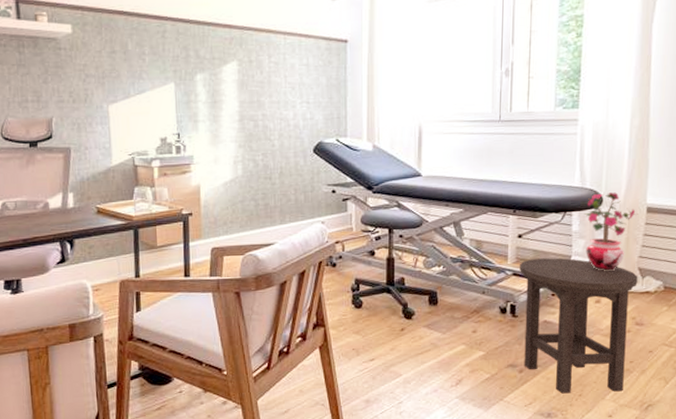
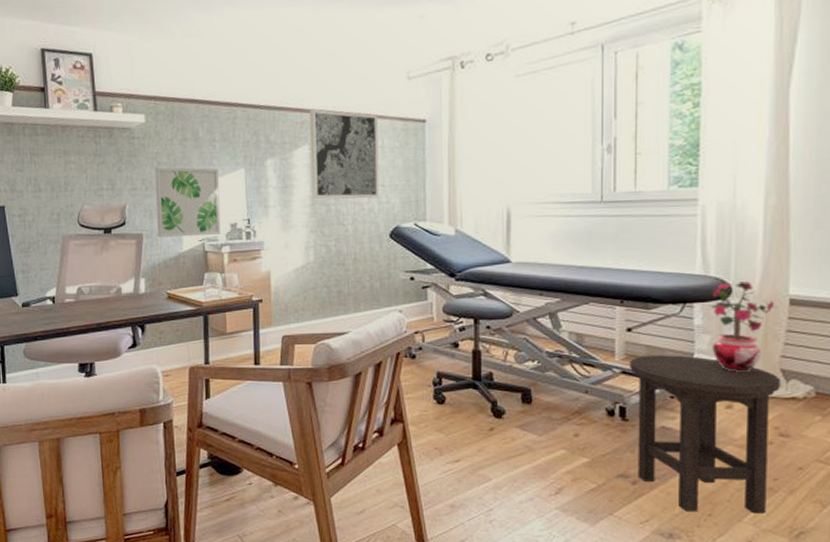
wall art: none [82,80,151,152] -> present [155,167,221,238]
wall art: none [238,25,304,115] -> present [309,108,379,200]

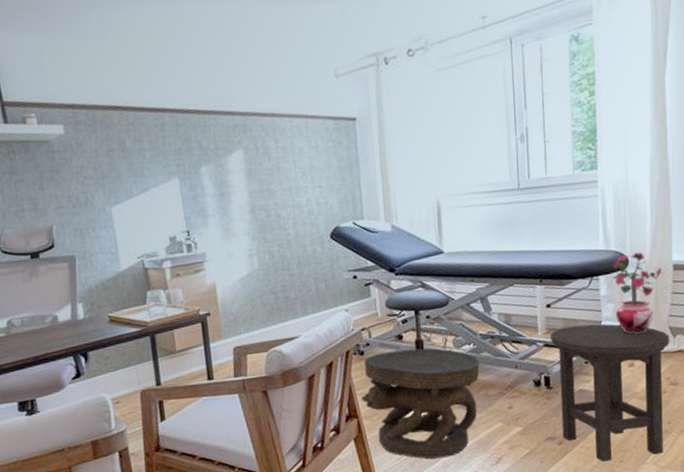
wall art: present [155,167,221,238] -> none [81,179,160,258]
wall art: present [309,108,379,200] -> none [241,111,318,205]
side table: none [409,358,543,479] -> present [361,348,480,459]

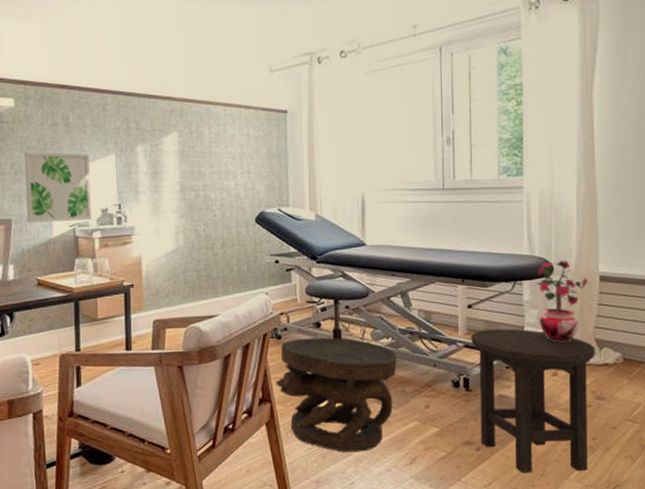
wall art: none [81,179,160,258] -> present [24,152,92,223]

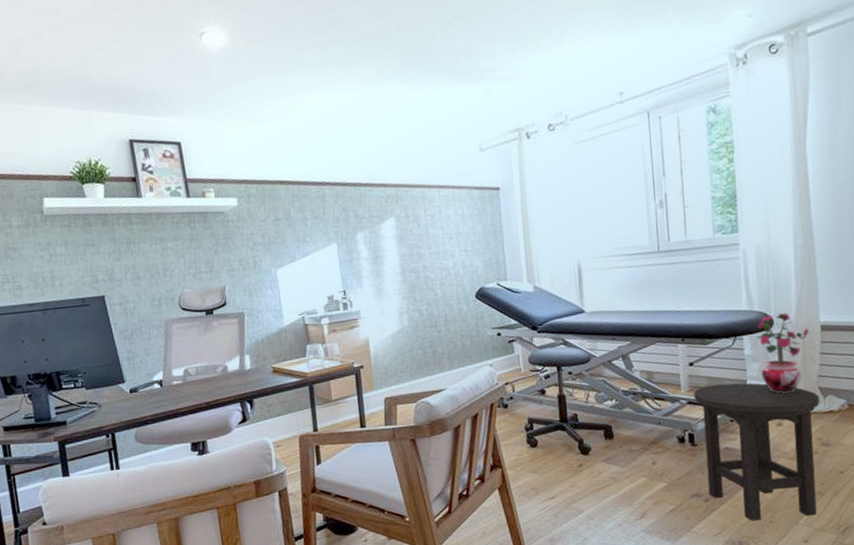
wall art: present [24,152,92,223] -> none [251,245,319,315]
side table: present [276,337,397,453] -> none [505,402,622,511]

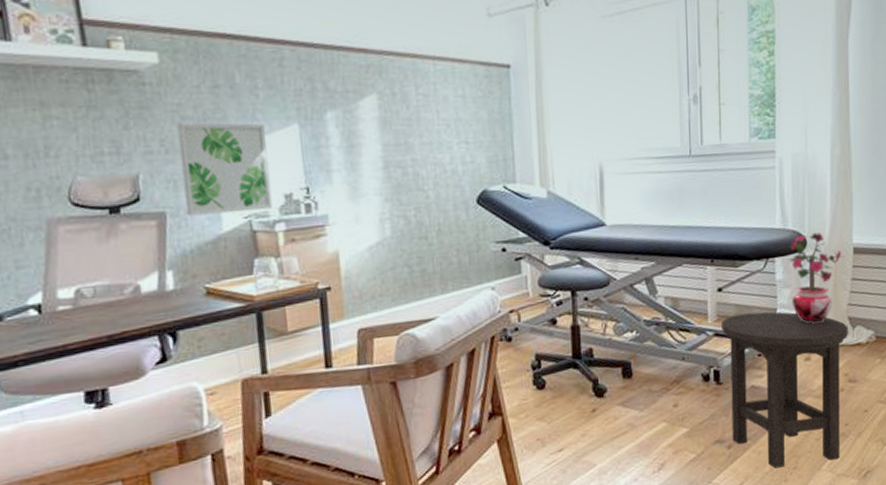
wall art: none [251,245,319,315] -> present [177,123,273,216]

